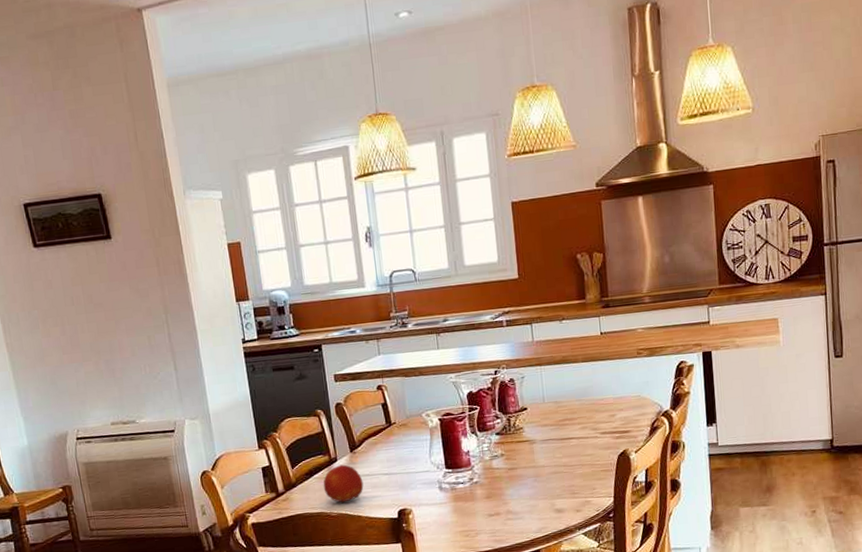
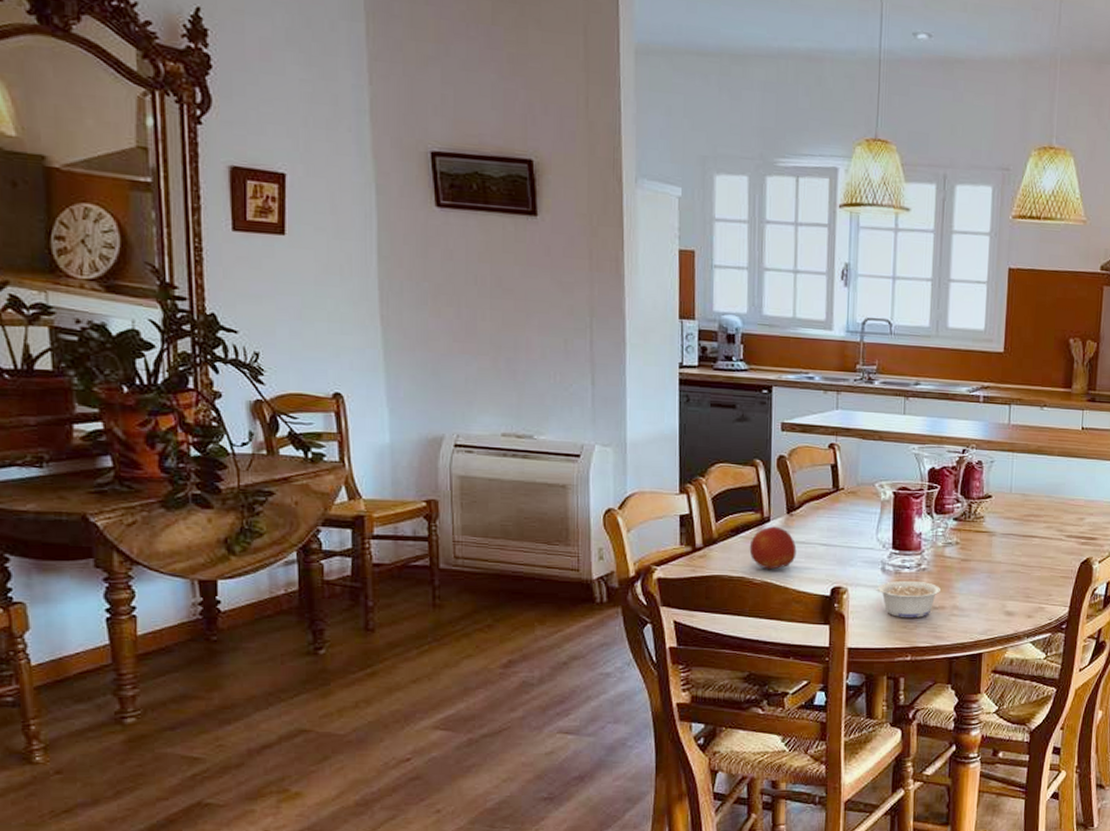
legume: none [435,493,494,528] -> present [875,580,941,618]

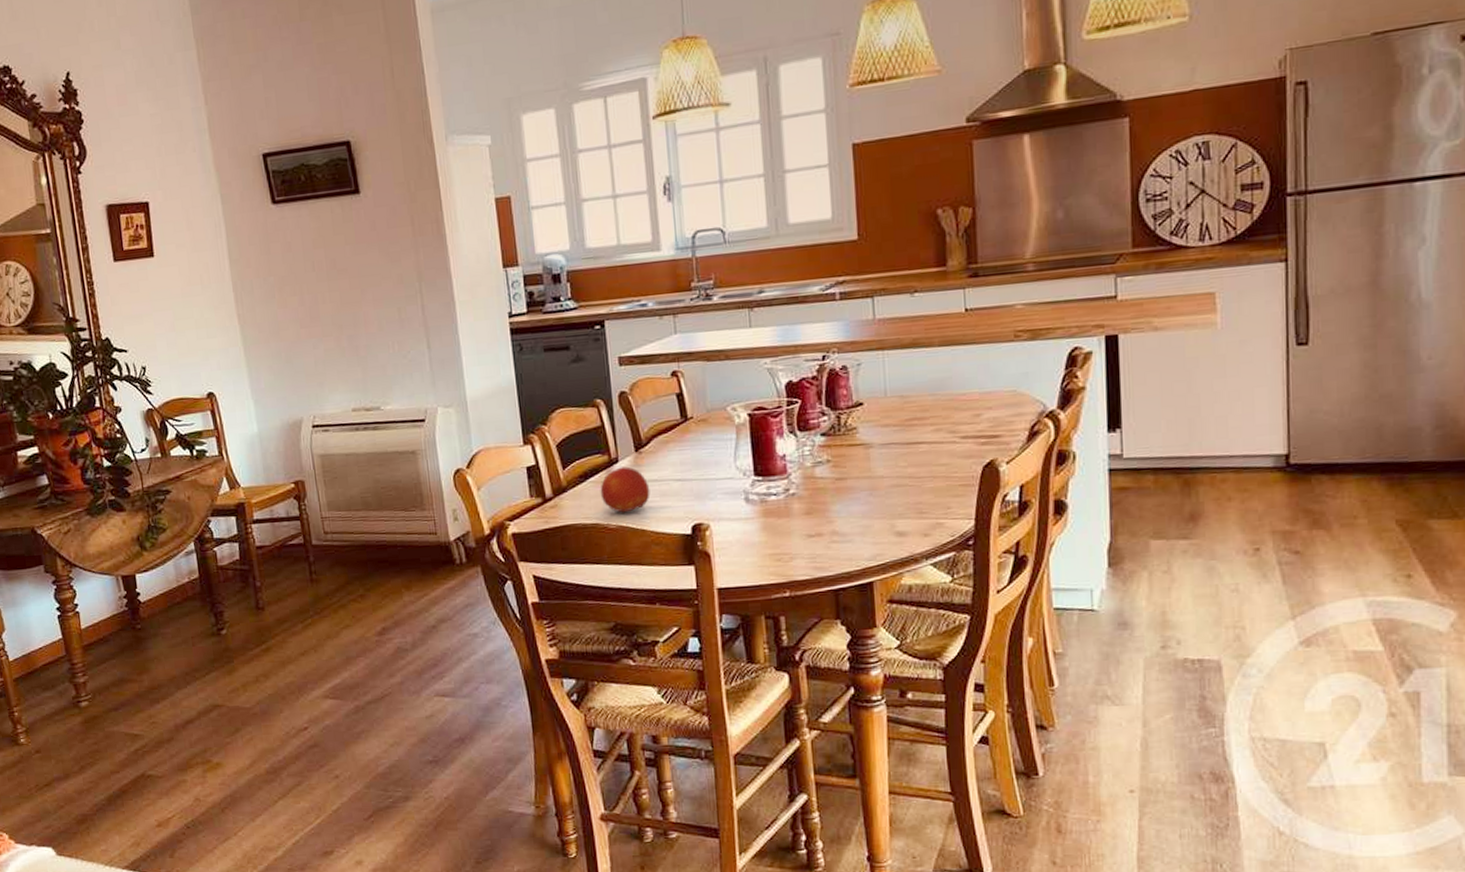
legume: present [875,580,941,618] -> none [740,508,815,551]

